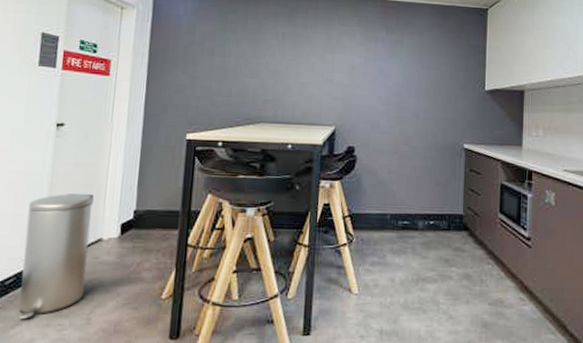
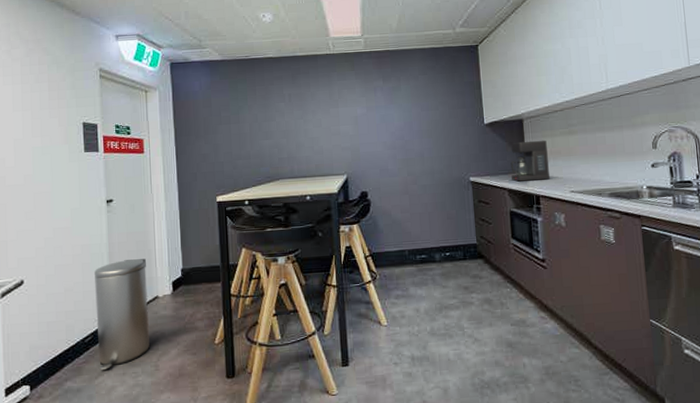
coffee maker: none [506,113,545,156] -> present [510,140,550,182]

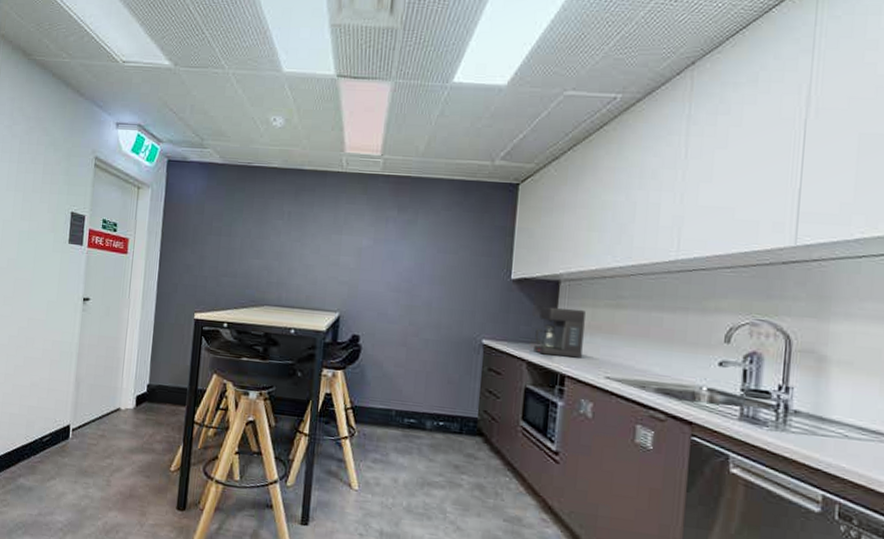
pedal bin: present [94,259,150,370] -> none [53,364,113,474]

